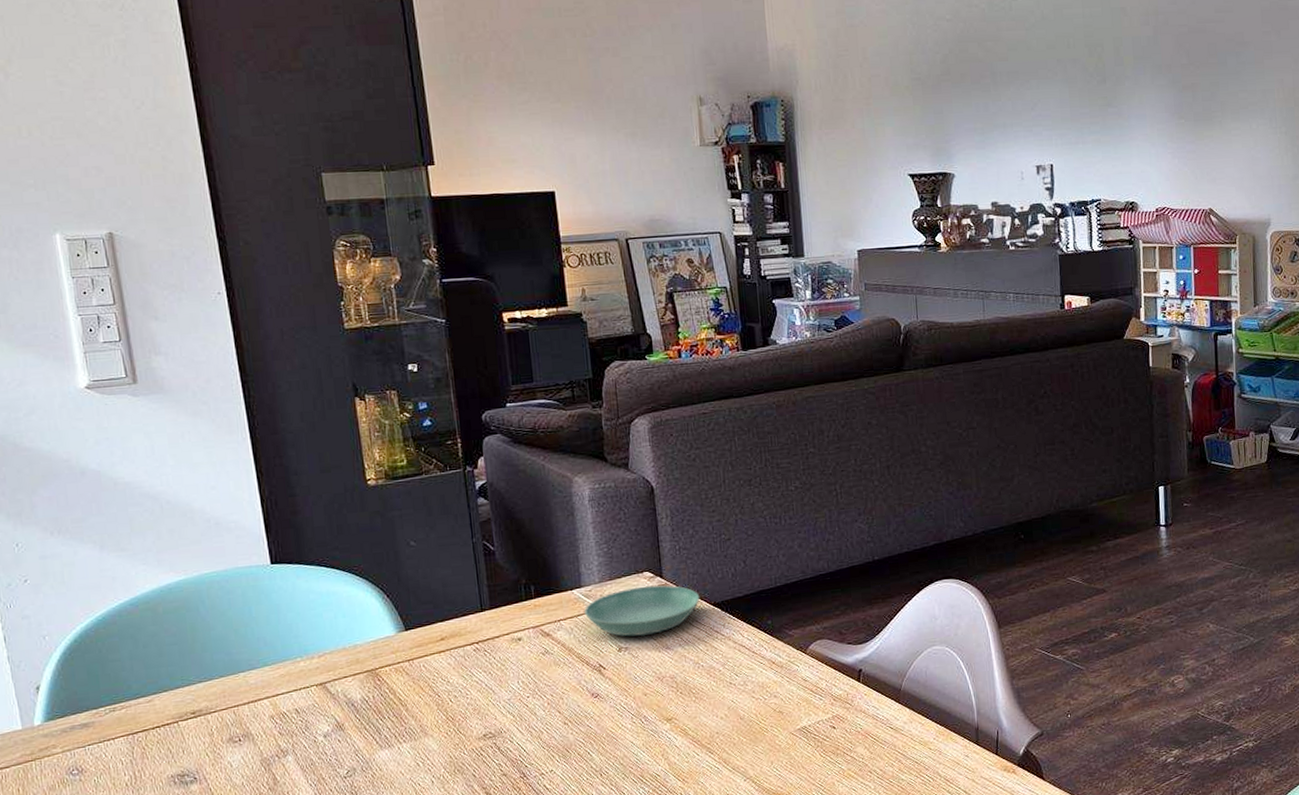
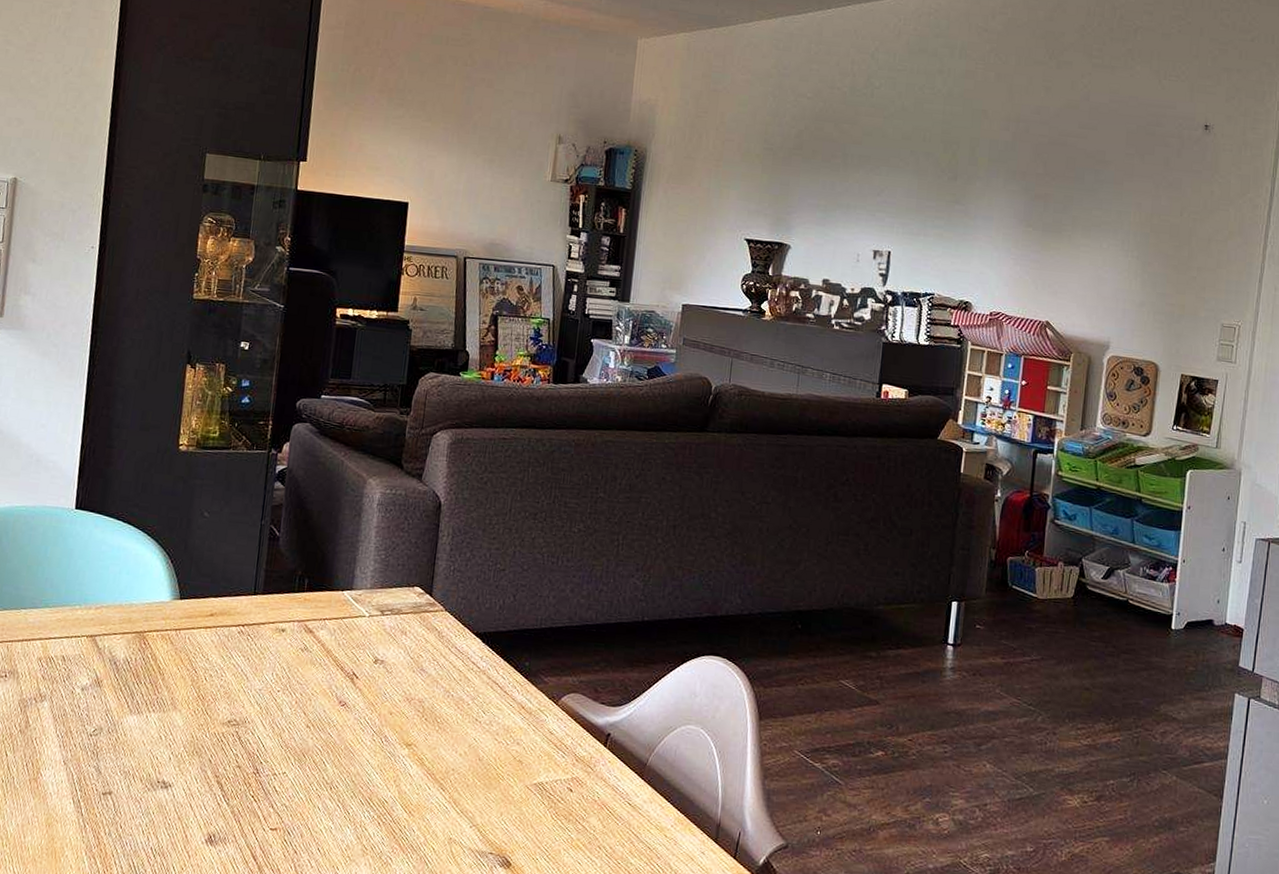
saucer: present [583,585,700,637] -> none [349,600,464,652]

